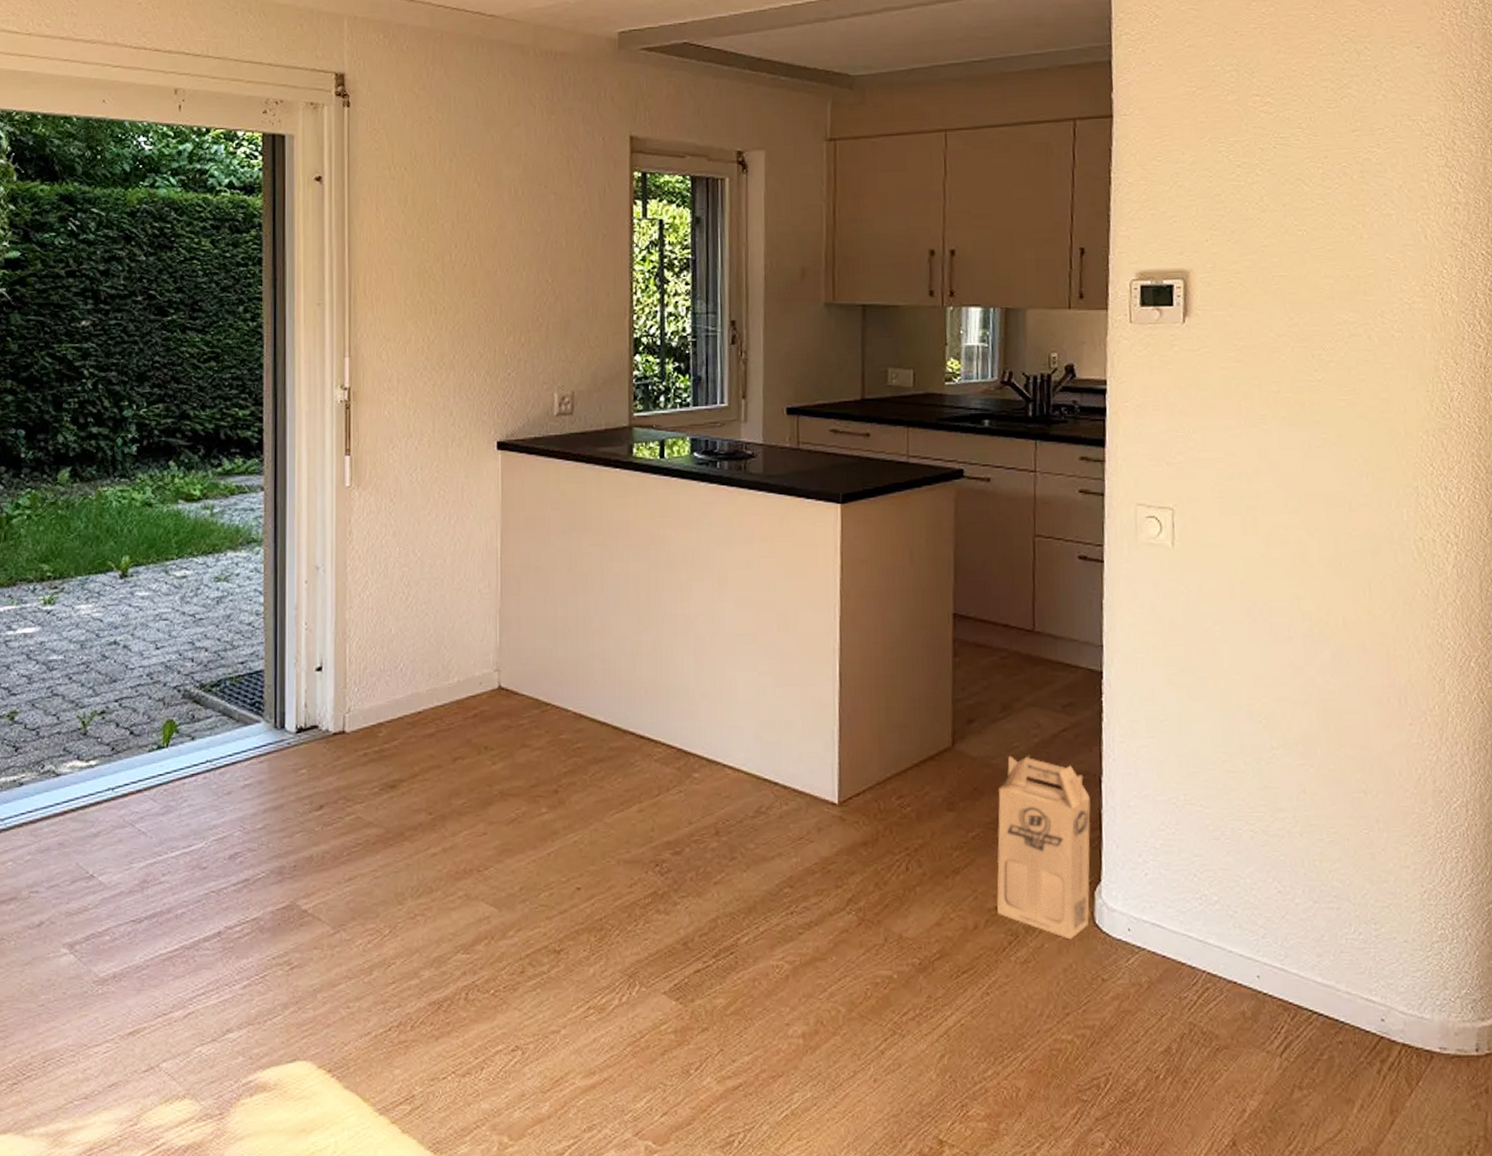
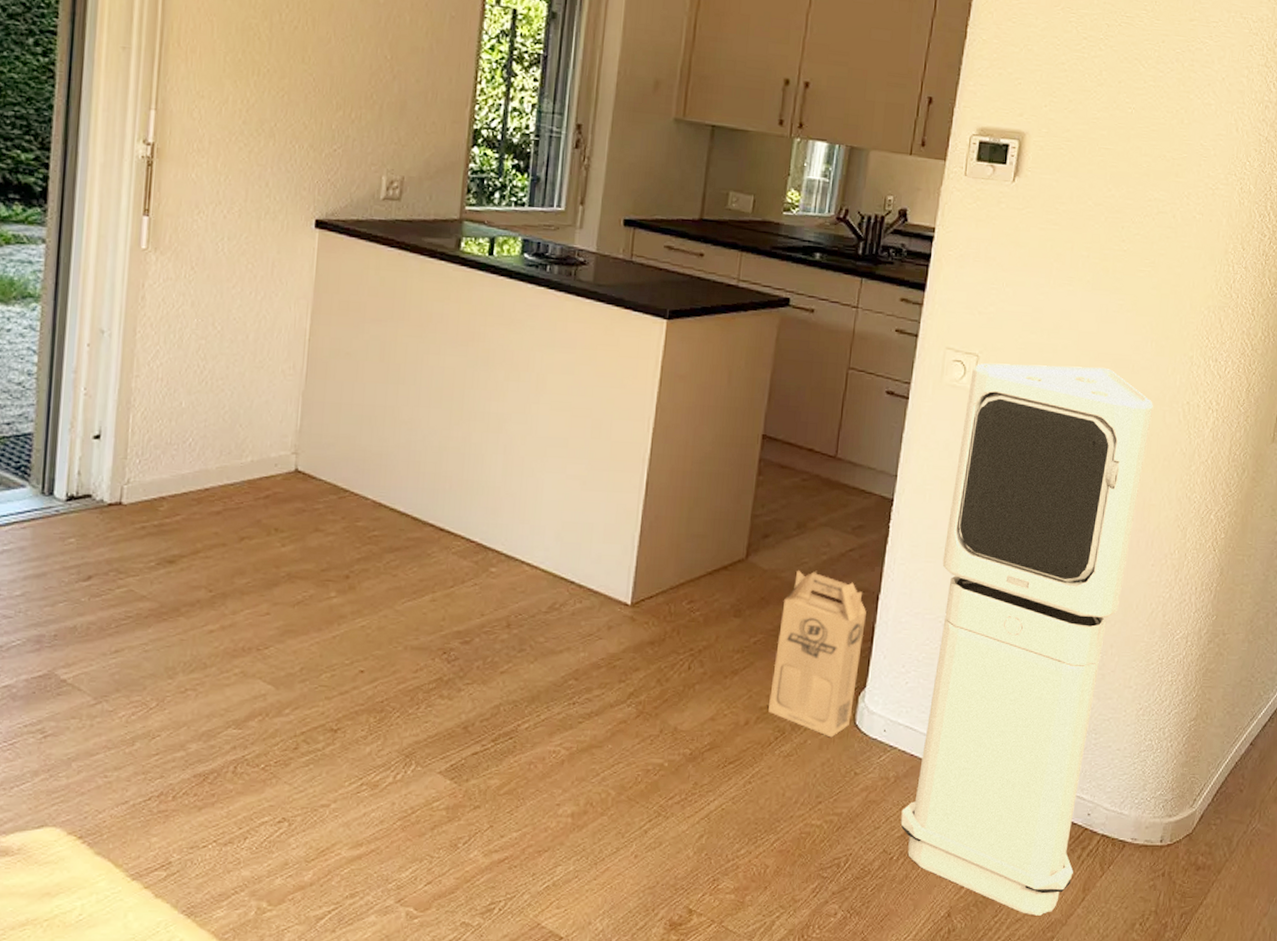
air purifier: none [1161,508,1382,1143] -> present [900,363,1154,916]

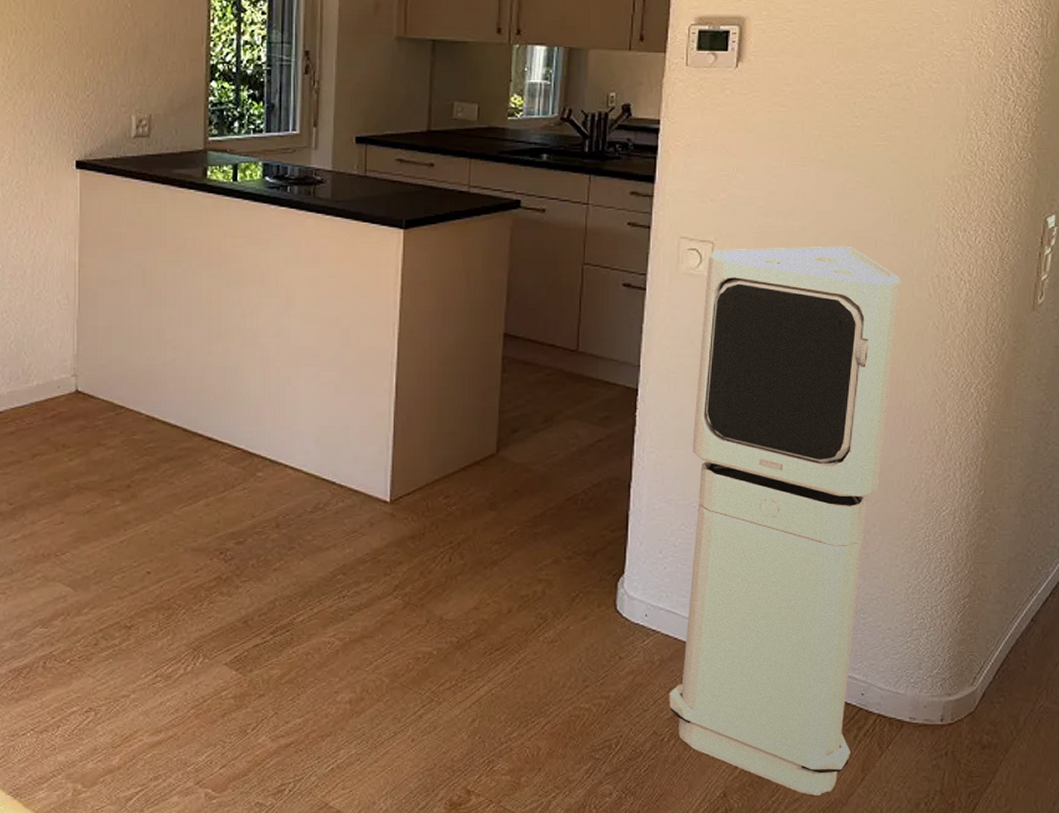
cardboard box: present [768,570,866,738] -> none [530,462,619,623]

